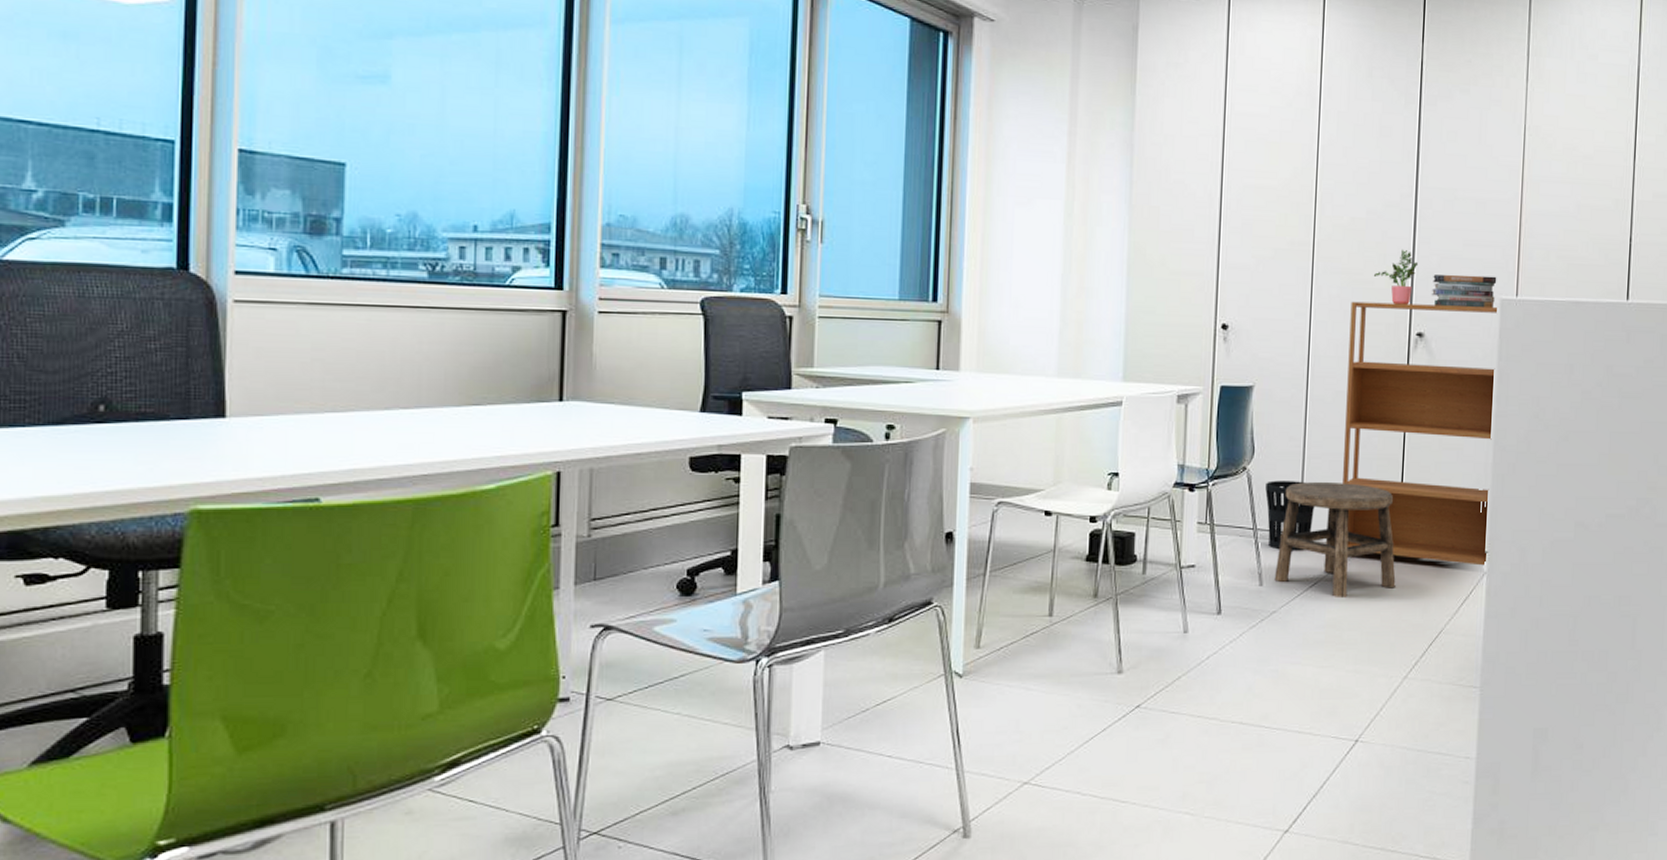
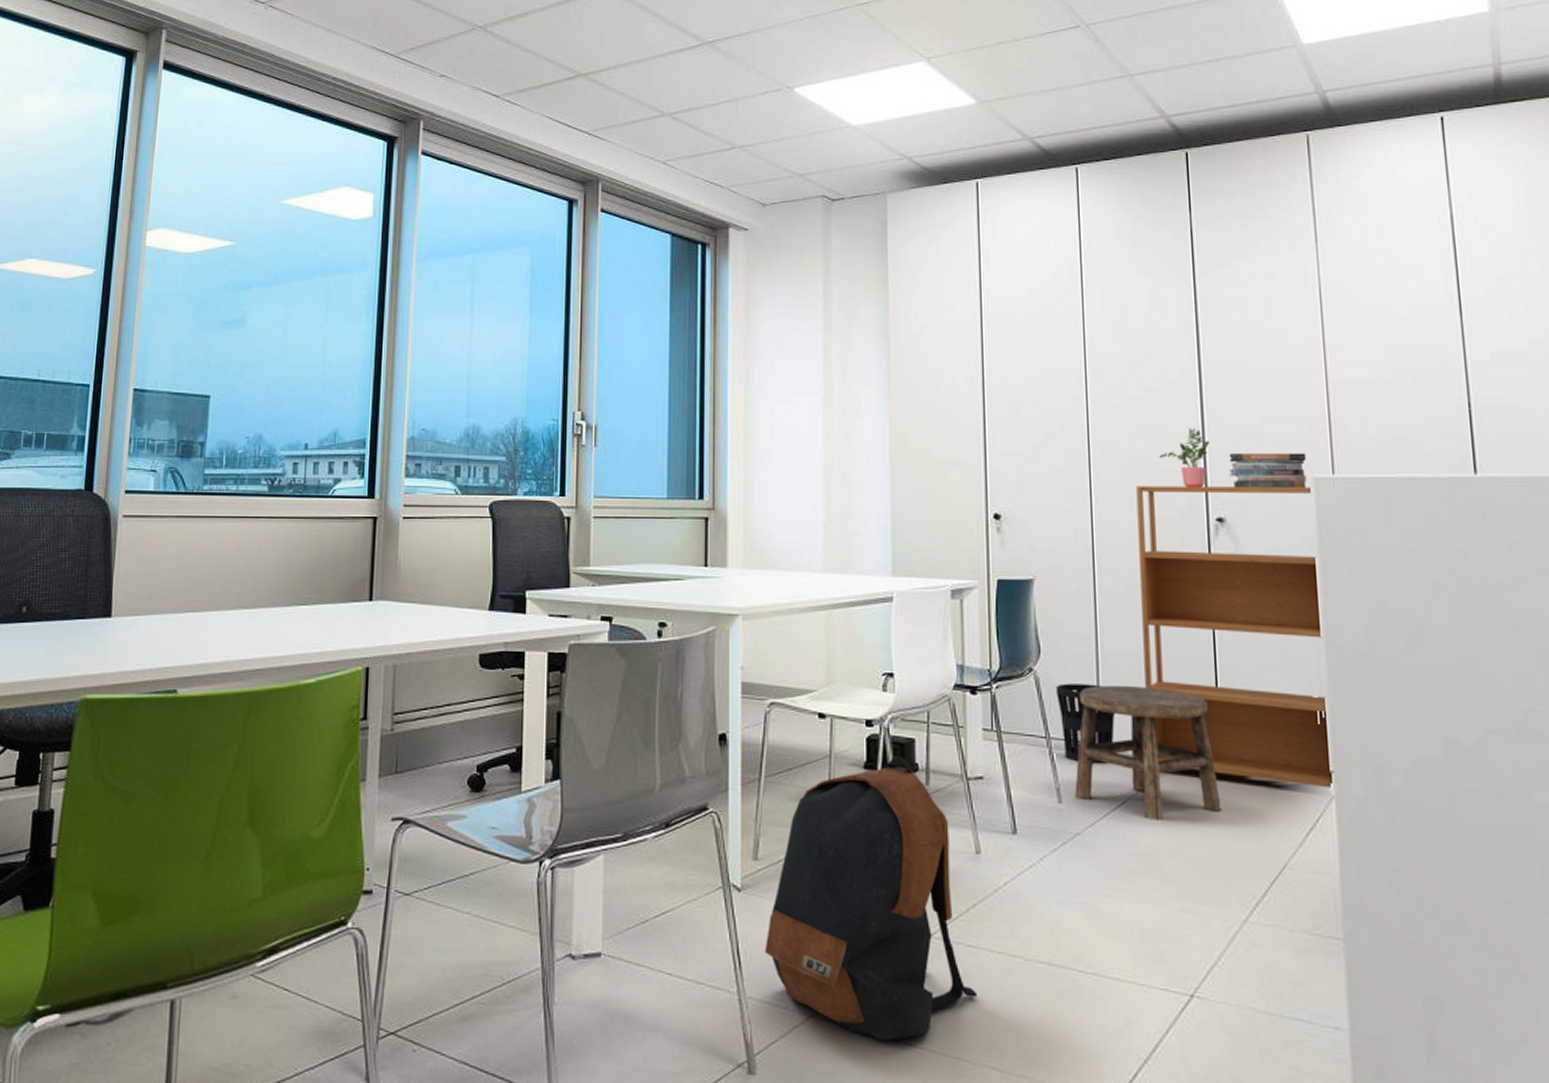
backpack: none [983,548,1177,799] -> present [764,755,978,1042]

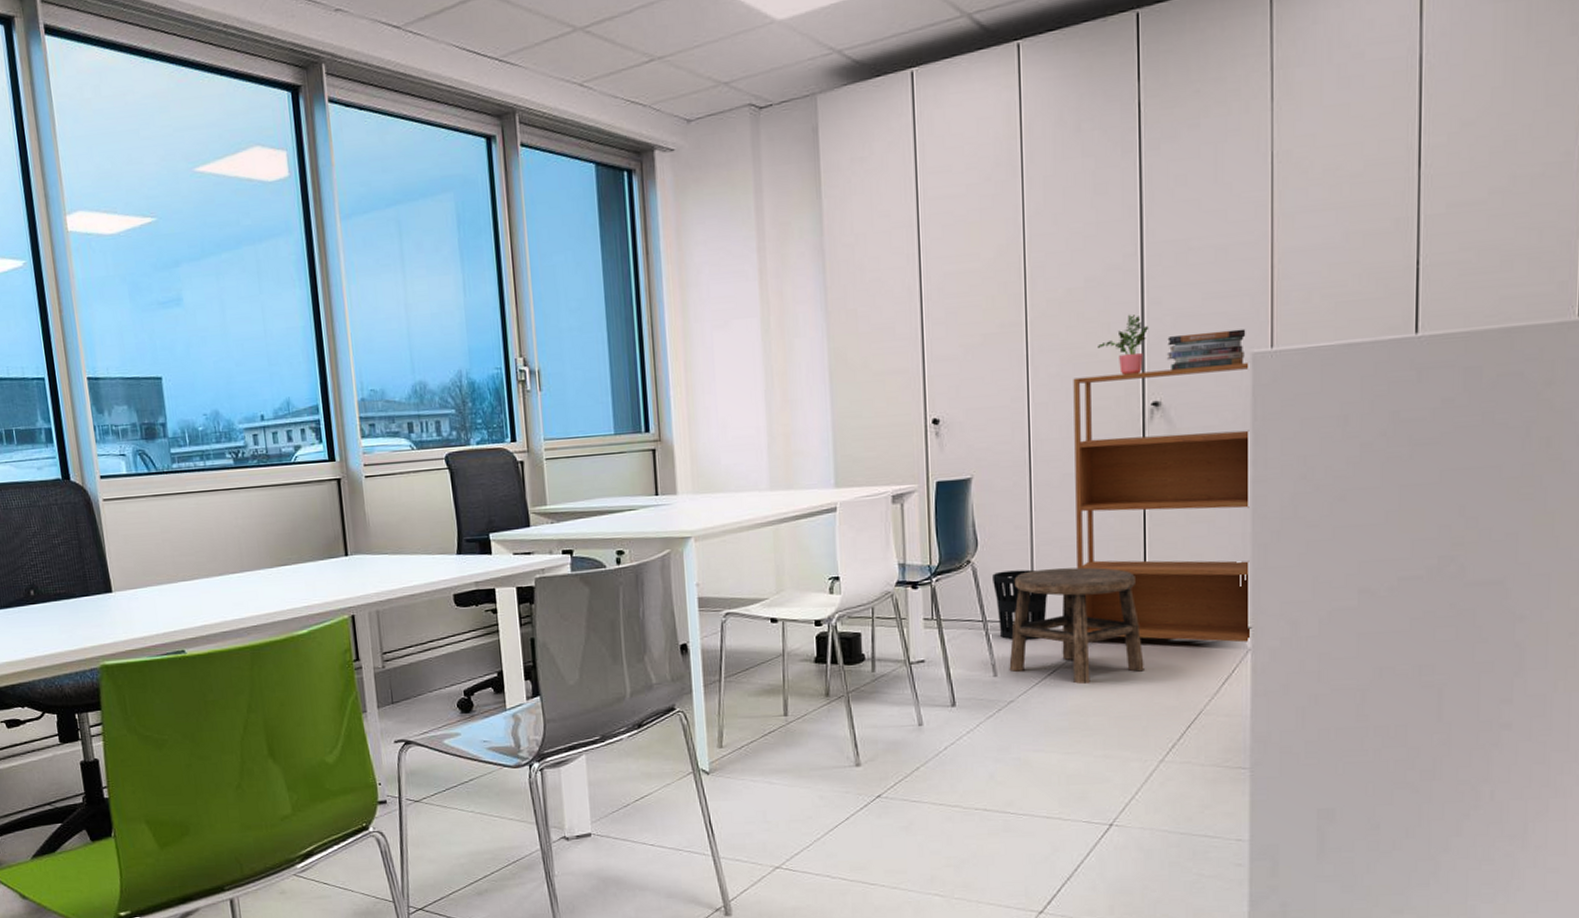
backpack: present [764,755,978,1042] -> none [733,649,922,882]

